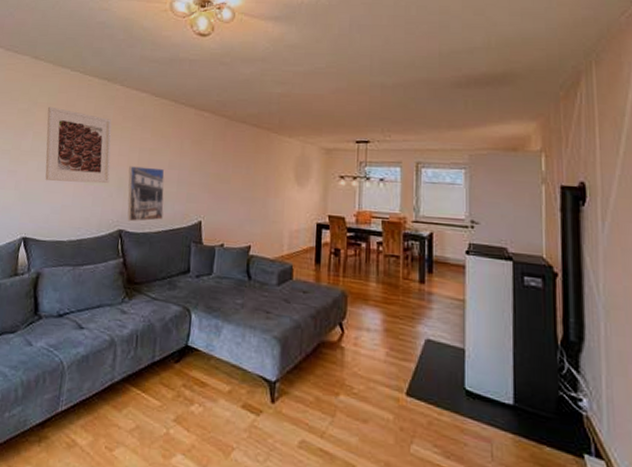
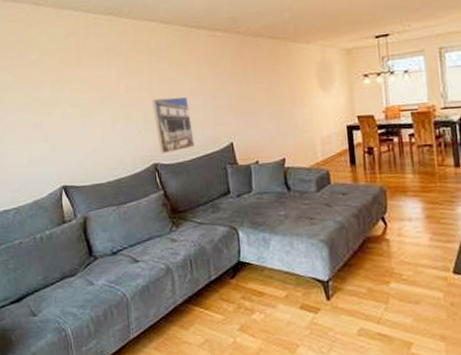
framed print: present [45,106,112,184] -> none [58,52,136,128]

